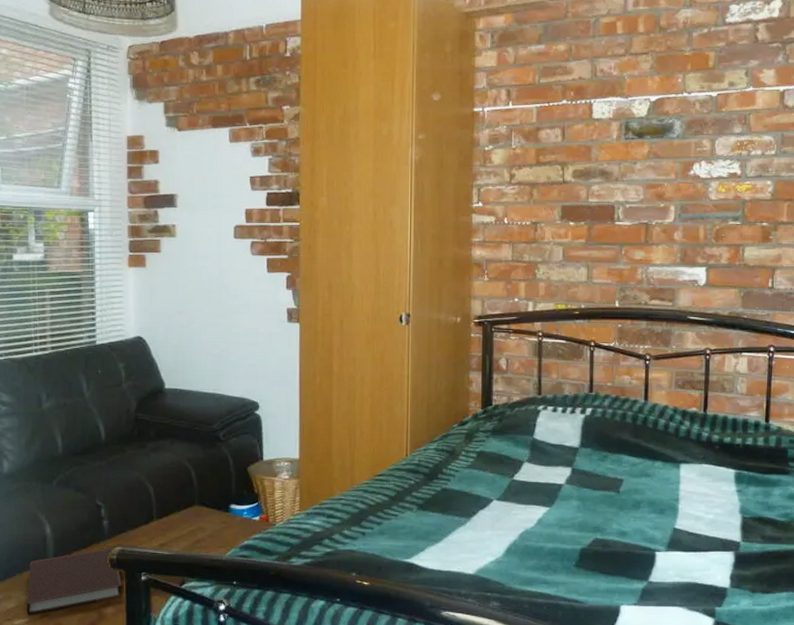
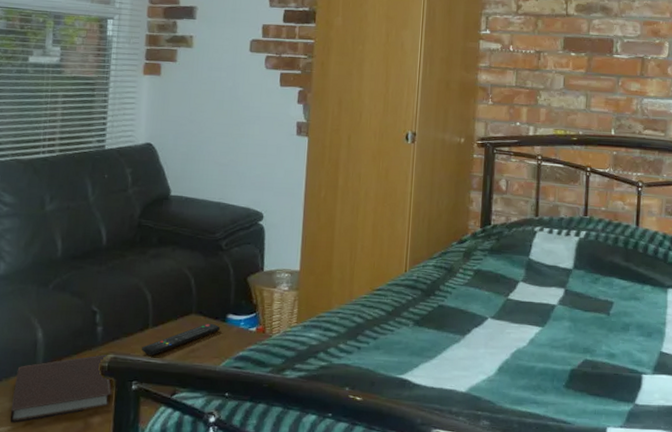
remote control: none [148,513,223,547] -> present [142,323,220,356]

